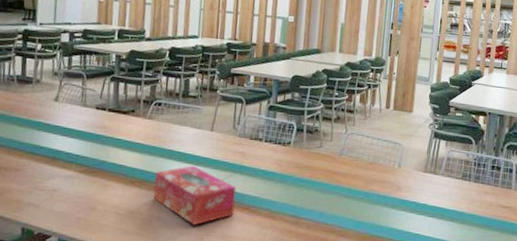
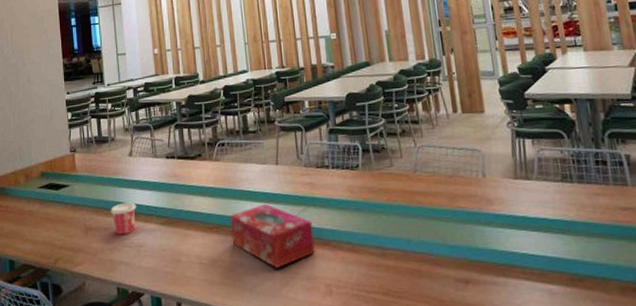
cup: none [24,146,56,178] -> present [110,202,137,235]

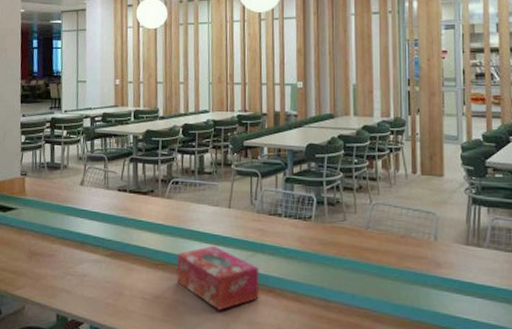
cup: present [110,202,137,235] -> none [56,231,84,263]

